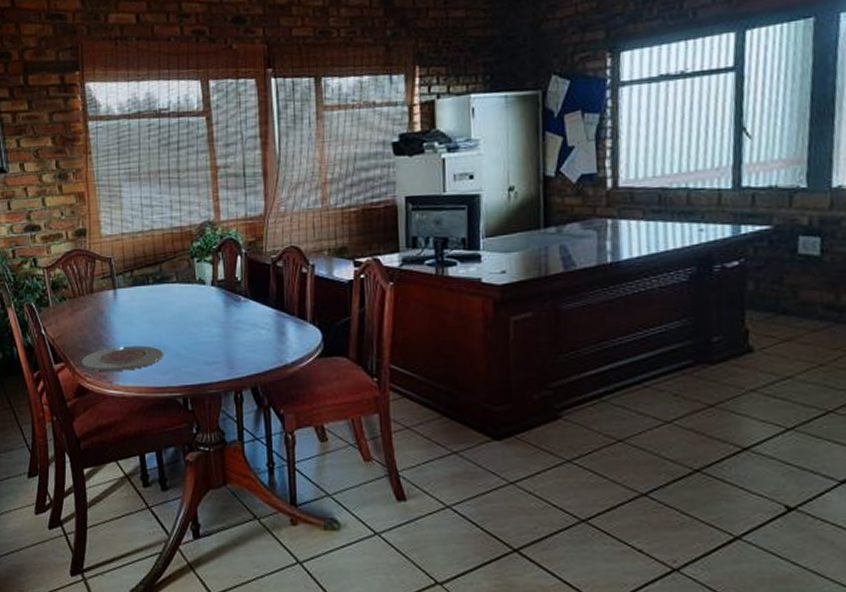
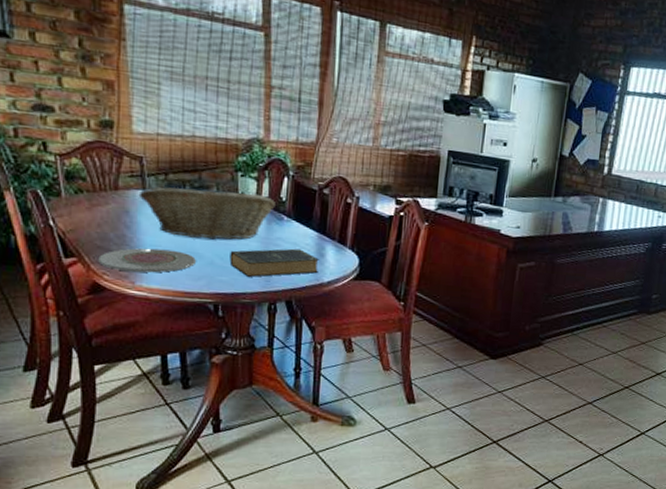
fruit basket: none [110,277,231,331] -> present [138,186,275,240]
book: none [193,330,281,365] -> present [229,248,319,277]

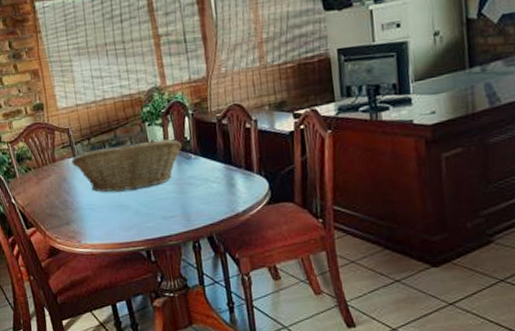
plate: present [98,248,196,273] -> none [50,206,125,233]
book: present [229,248,319,277] -> none [151,183,232,219]

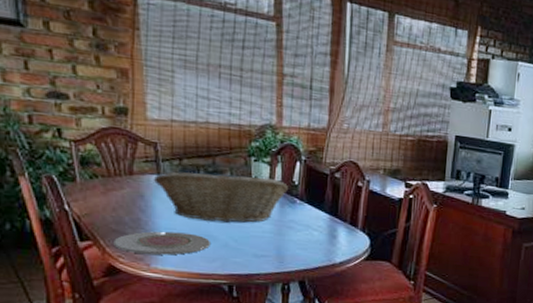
plate: none [50,206,125,233] -> present [113,231,210,255]

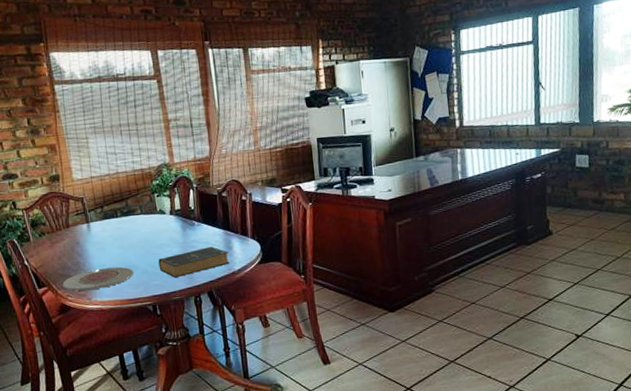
fruit basket: present [153,171,288,223] -> none [84,208,187,254]
book: none [243,230,331,259] -> present [158,246,229,277]

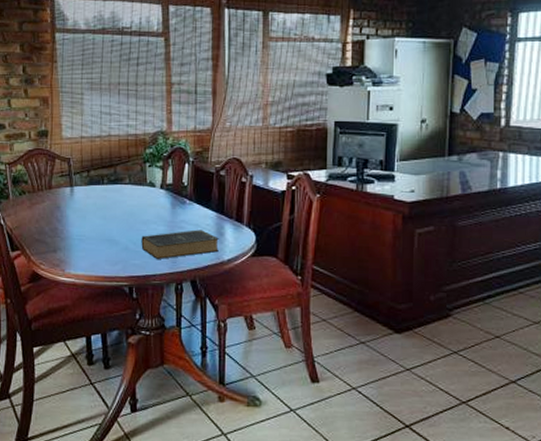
plate: present [62,266,134,291] -> none [36,238,113,261]

